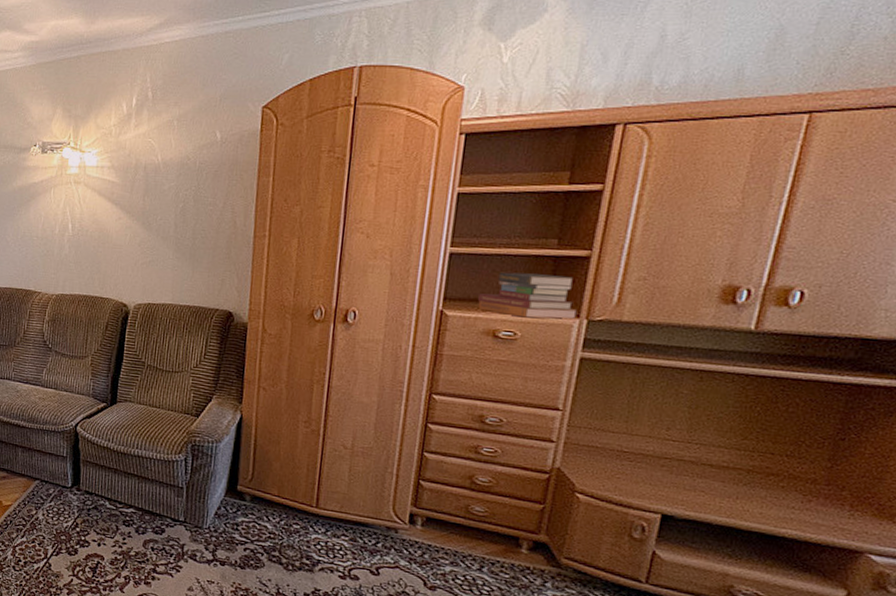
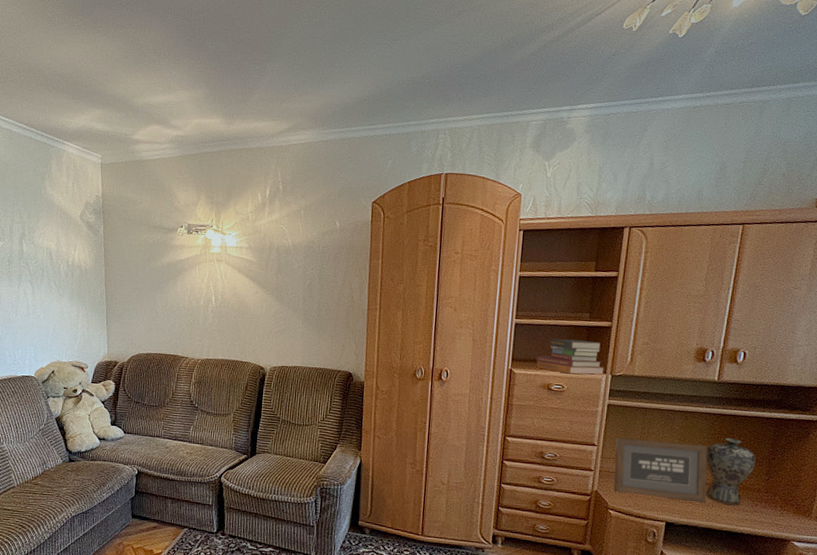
picture frame: none [584,401,734,492] -> present [613,437,708,502]
vase: none [727,407,814,500] -> present [706,437,757,506]

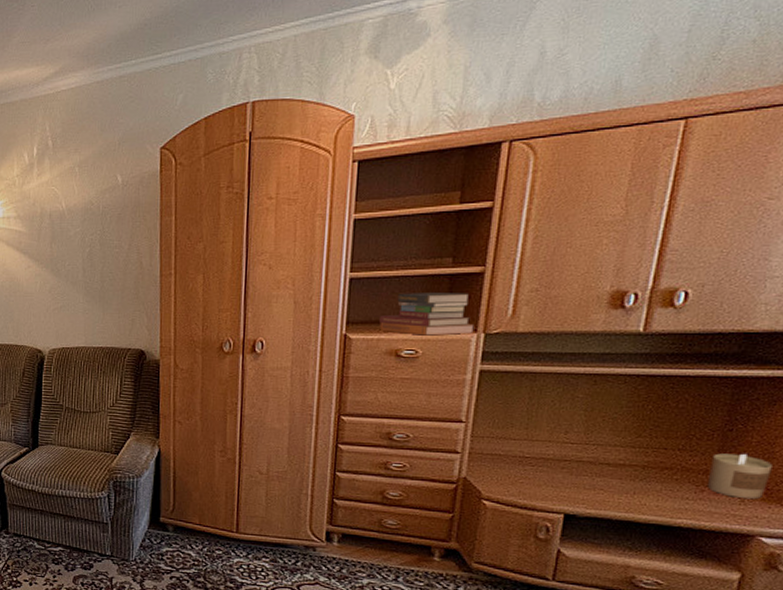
picture frame: present [613,437,708,502] -> none [489,411,628,489]
vase: present [706,437,757,506] -> none [624,405,704,493]
candle: none [759,476,800,512] -> present [706,453,773,499]

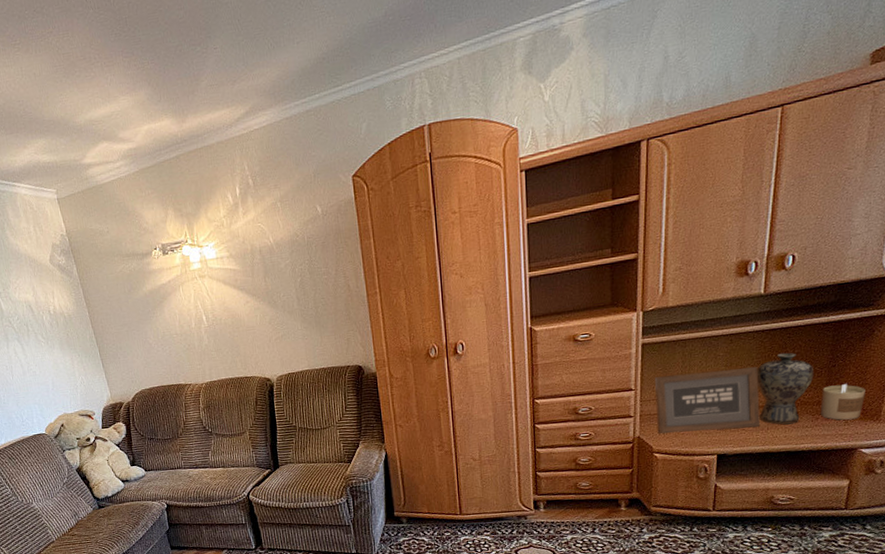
books: present [379,293,474,336] -> none [558,278,634,321]
picture frame: none [489,411,628,489] -> present [654,367,760,434]
vase: none [624,405,704,493] -> present [756,352,815,425]

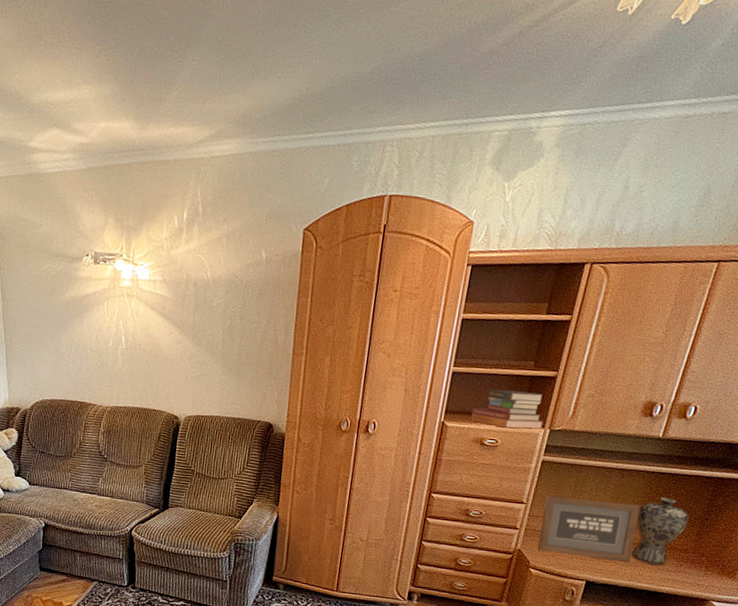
books: none [558,278,634,321] -> present [470,389,543,430]
candle: present [820,384,866,420] -> none [684,537,729,572]

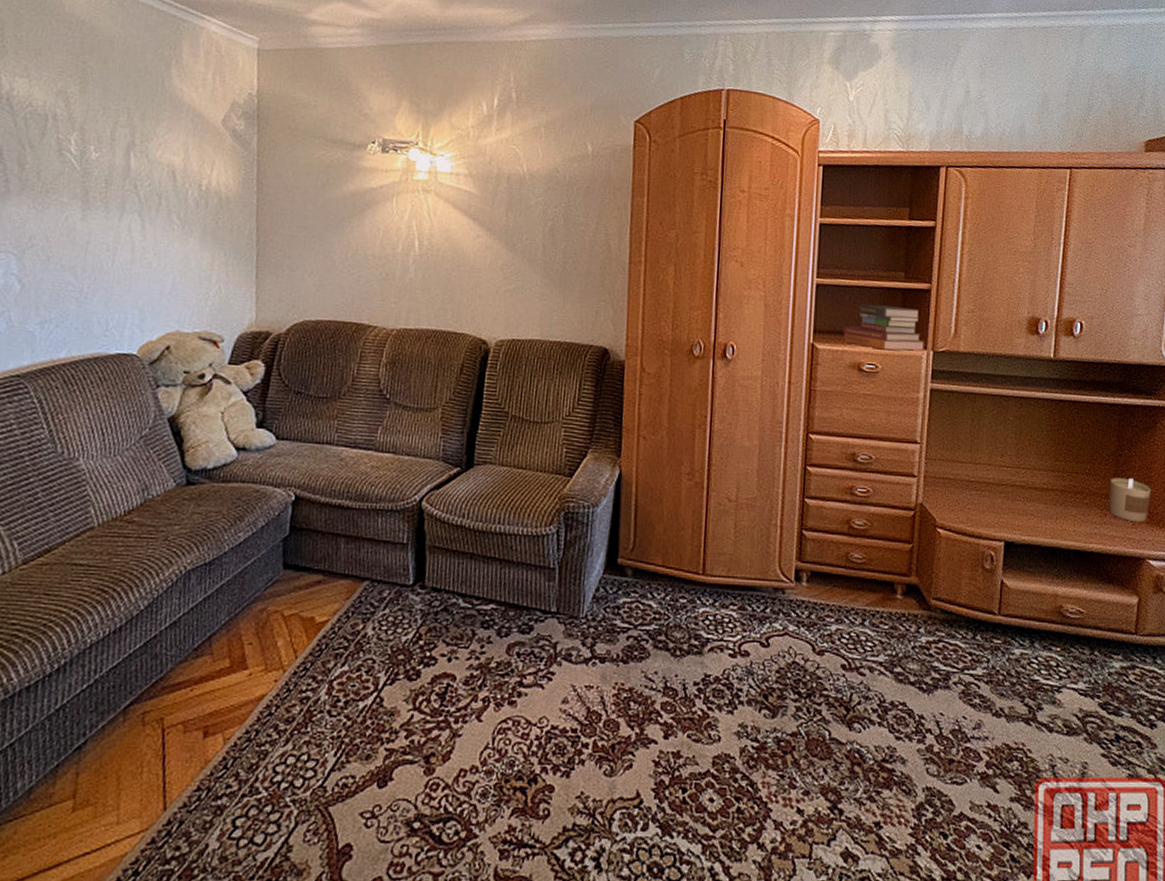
picture frame: present [537,495,641,562] -> none [941,432,1049,514]
vase: present [631,497,690,566] -> none [1046,429,1102,517]
candle: none [684,537,729,572] -> present [1108,478,1151,522]

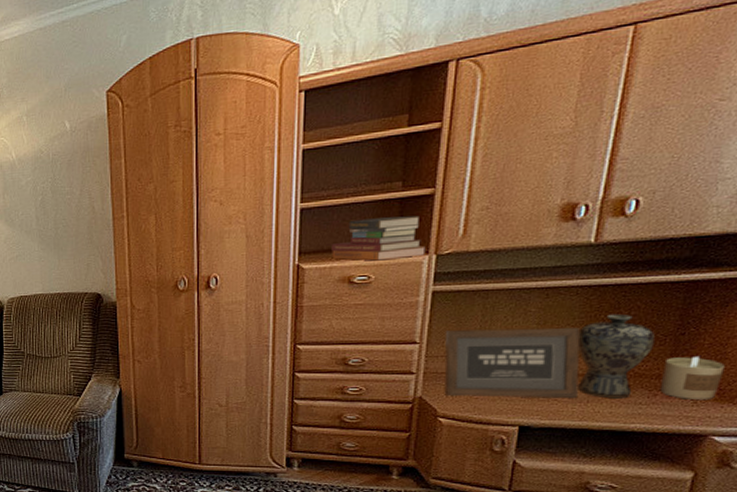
picture frame: none [941,432,1049,514] -> present [444,327,581,398]
vase: none [1046,429,1102,517] -> present [577,313,656,399]

